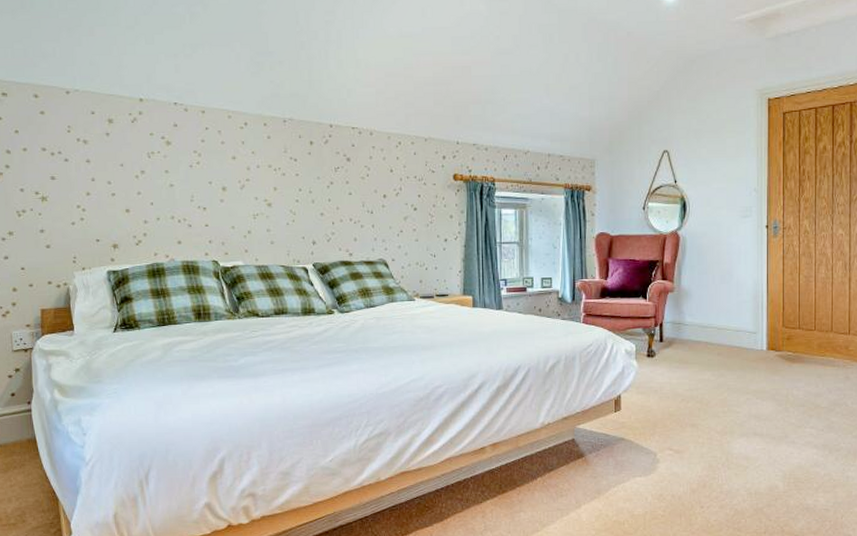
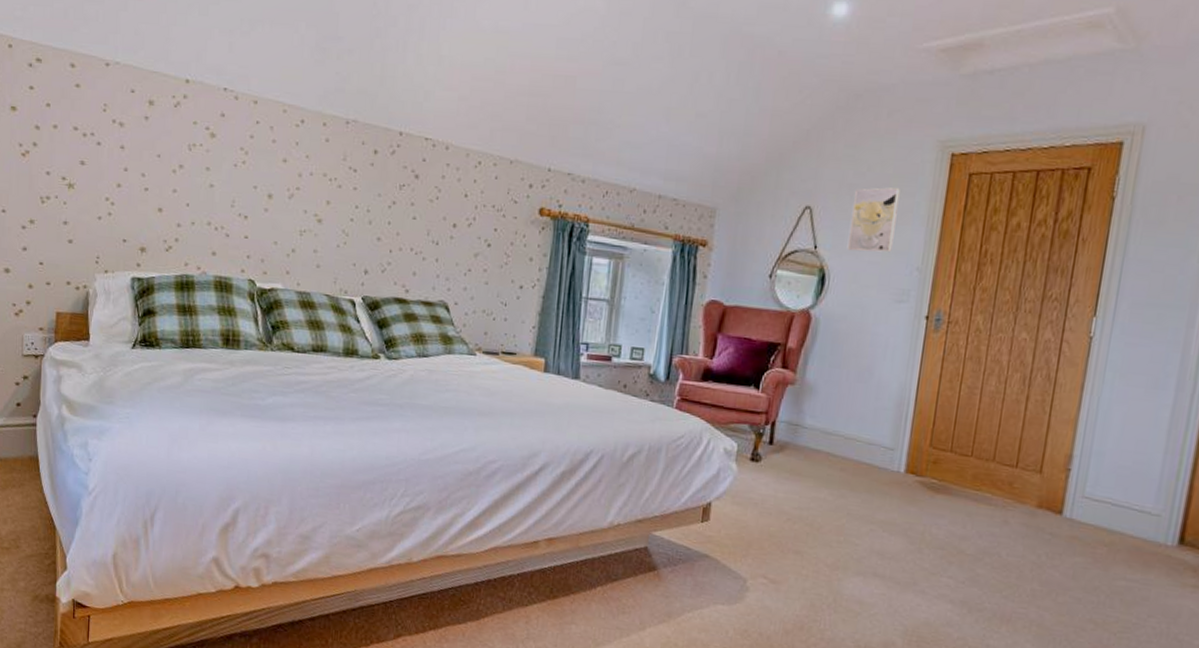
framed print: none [699,129,734,182] -> present [847,187,900,253]

